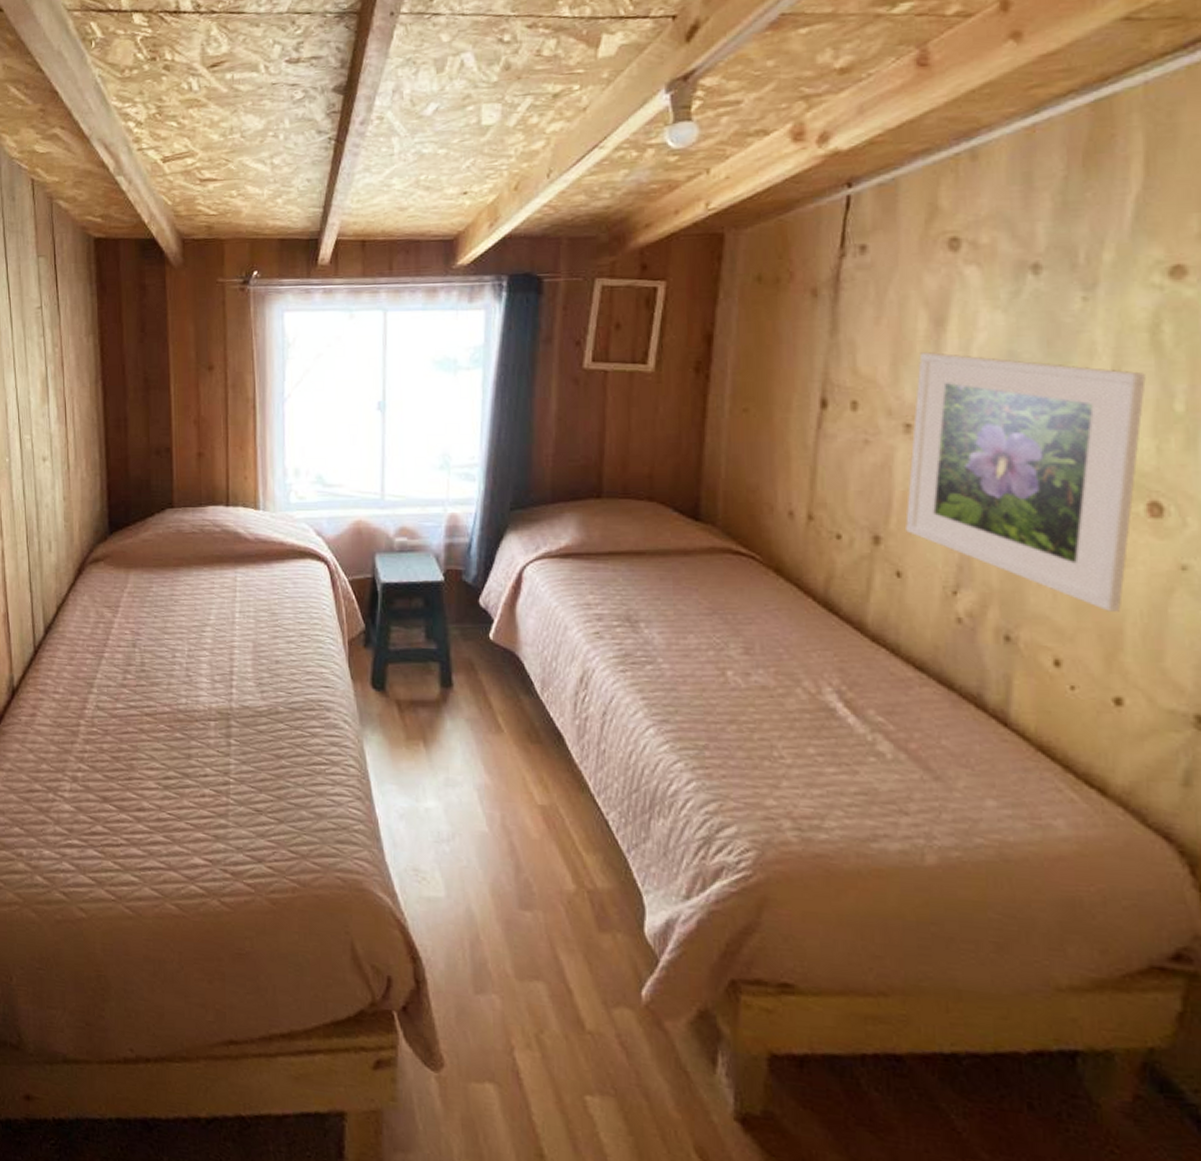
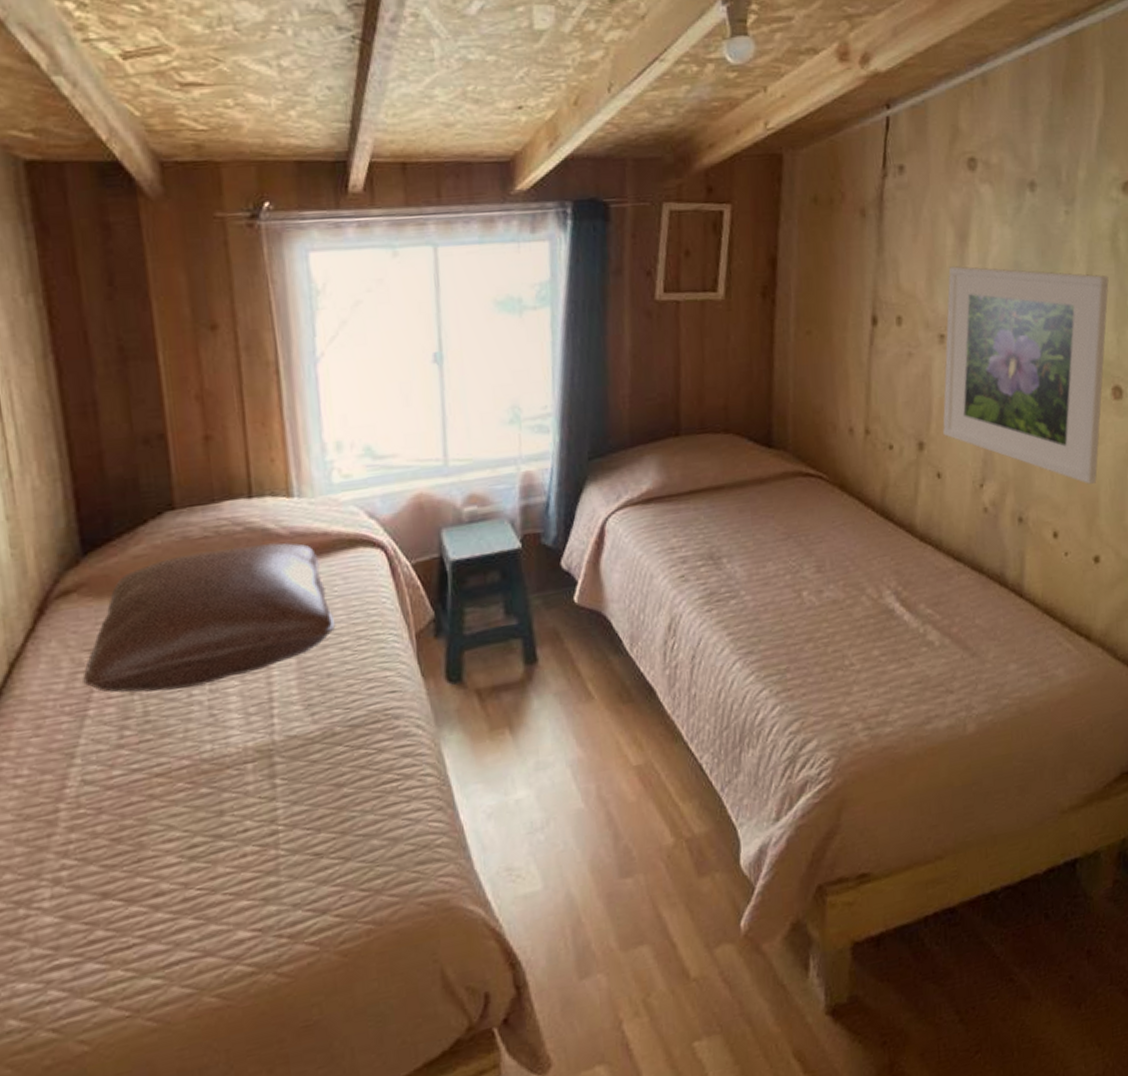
pillow: none [103,544,285,650] -> present [83,542,336,693]

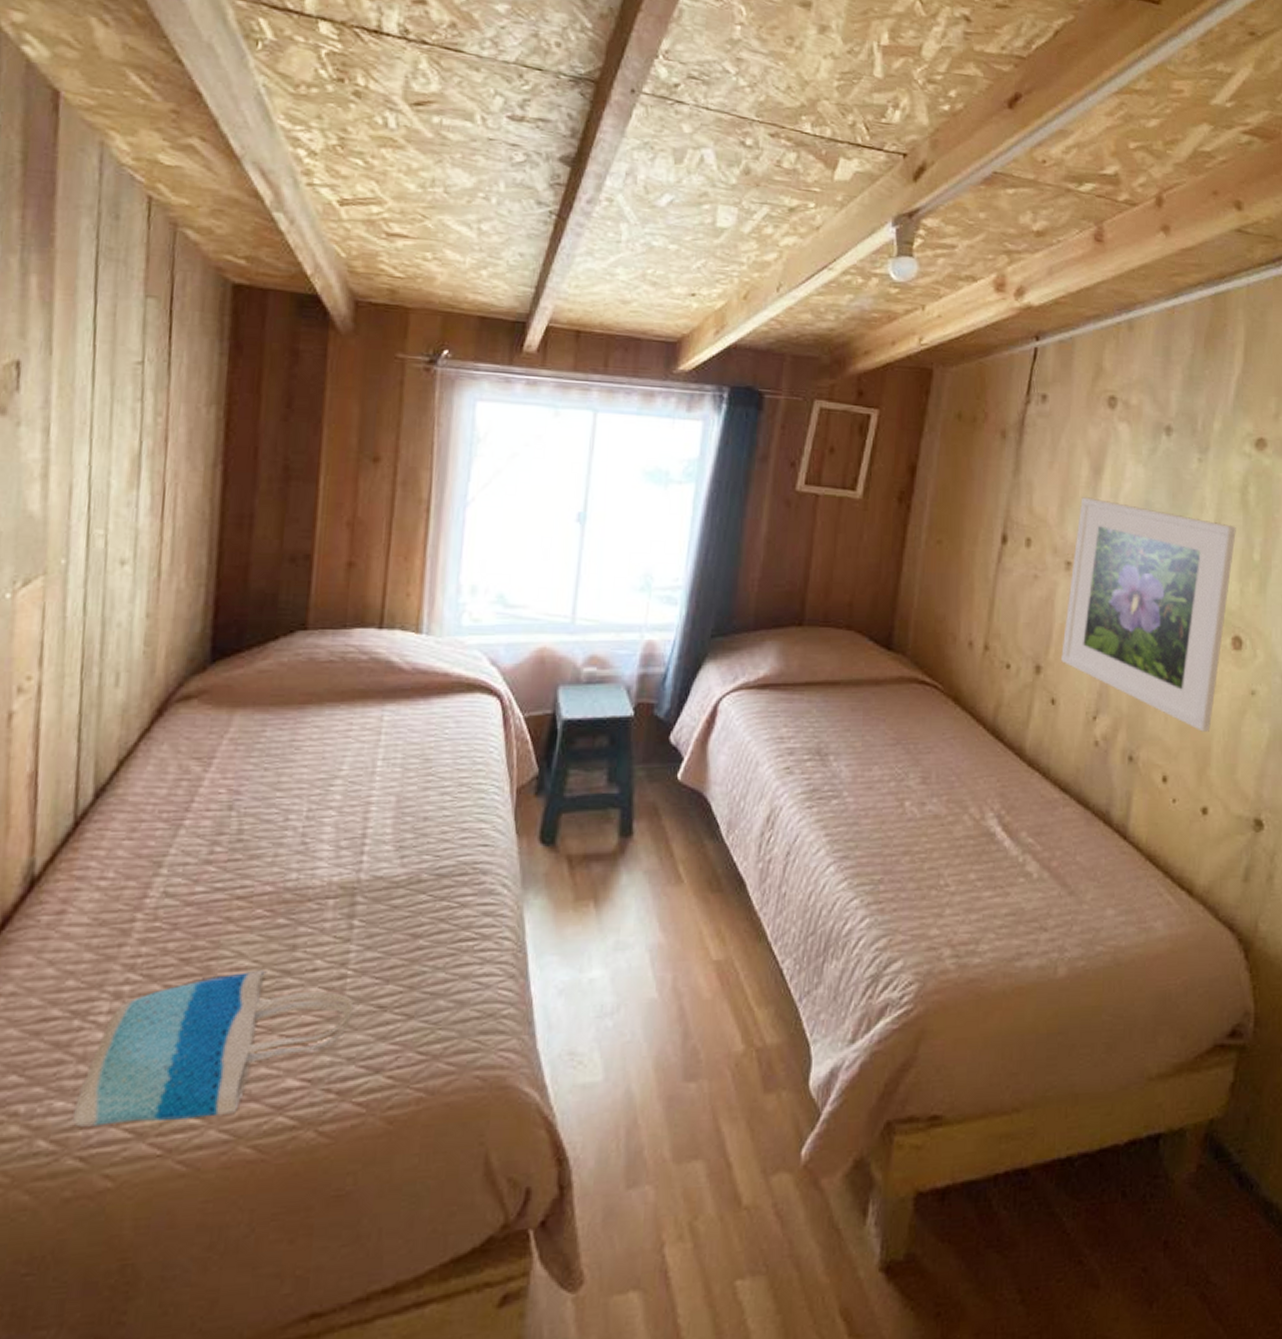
tote bag: none [37,837,291,1003] -> present [73,970,354,1127]
pillow: present [83,542,336,693] -> none [185,676,441,811]

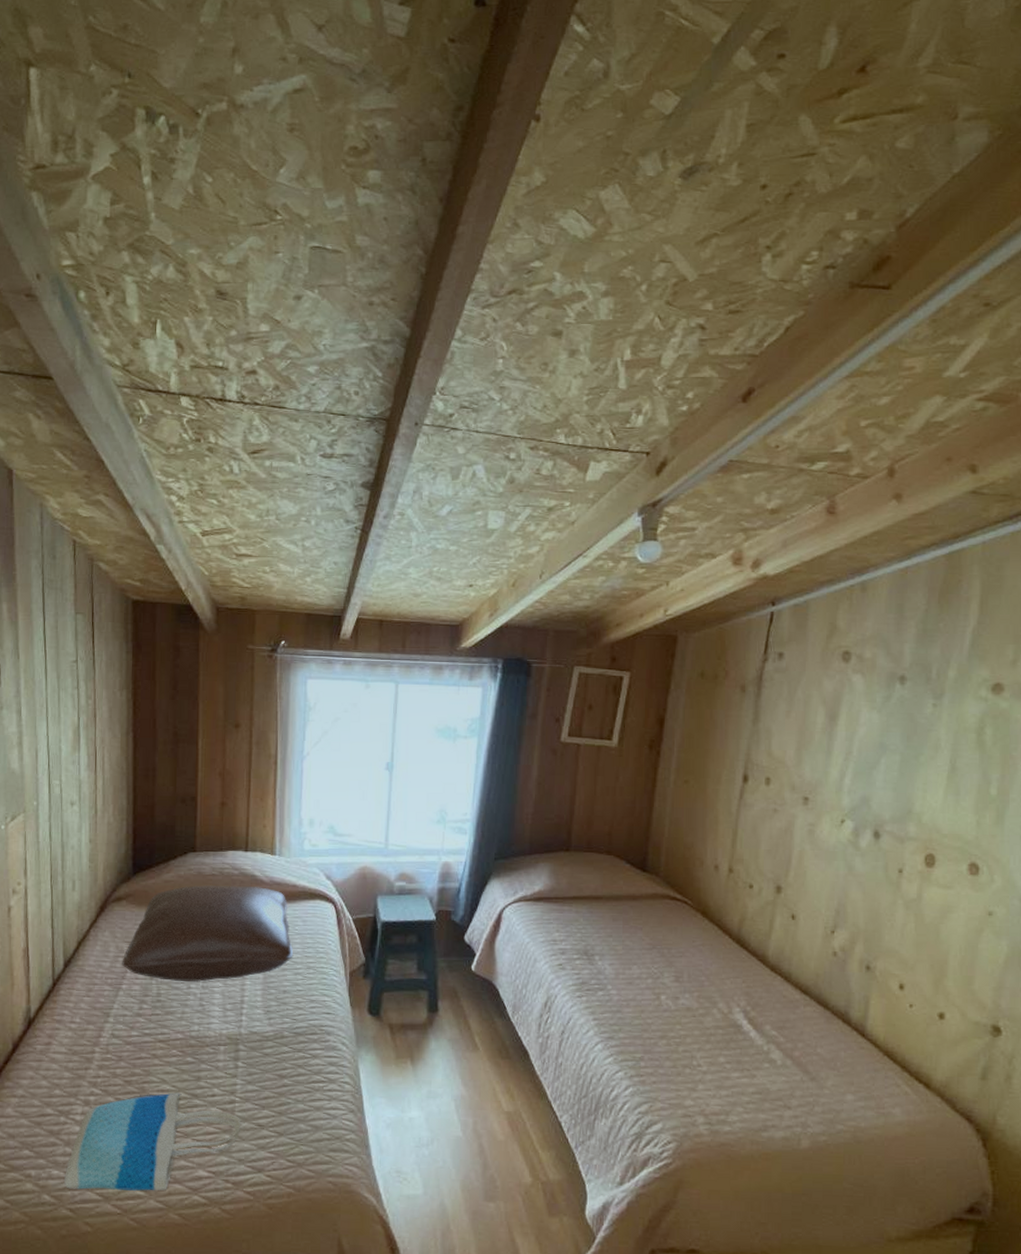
pillow: none [185,676,441,811] -> present [122,885,294,982]
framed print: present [1061,497,1236,732] -> none [800,741,972,947]

